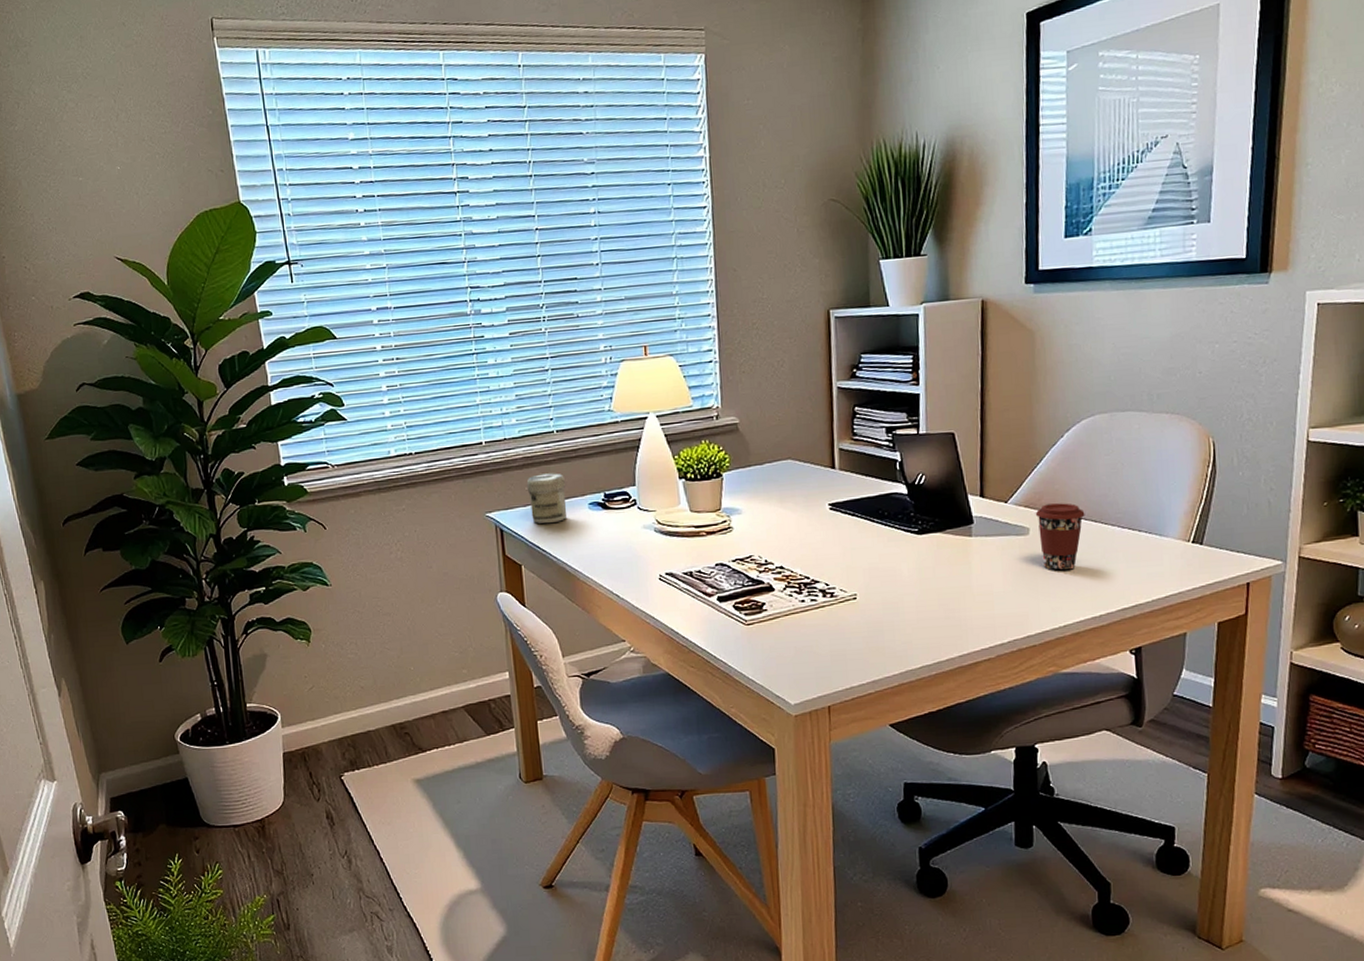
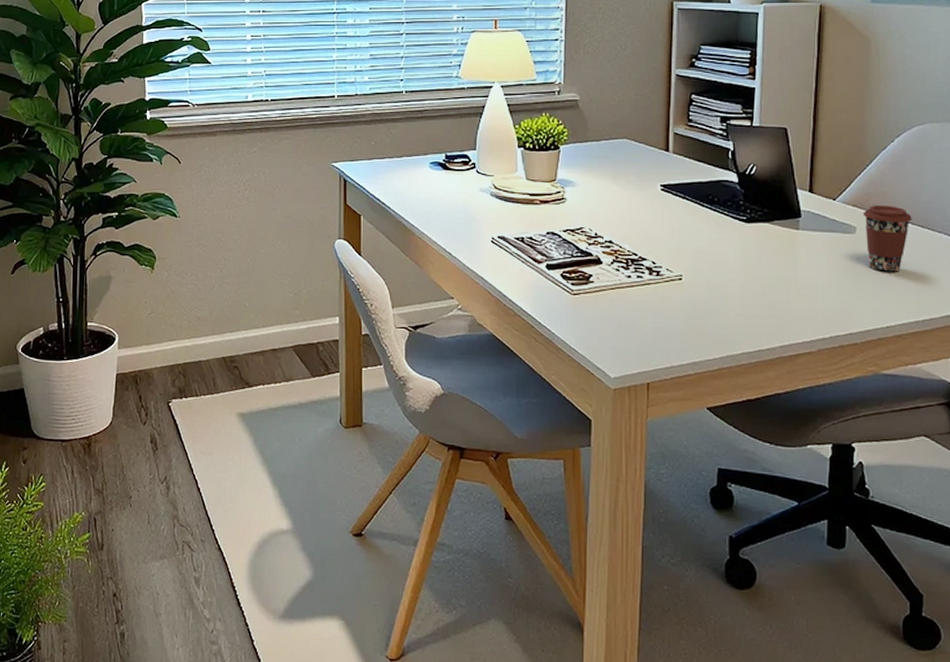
jar: present [526,473,567,524] -> none [372,130,410,179]

